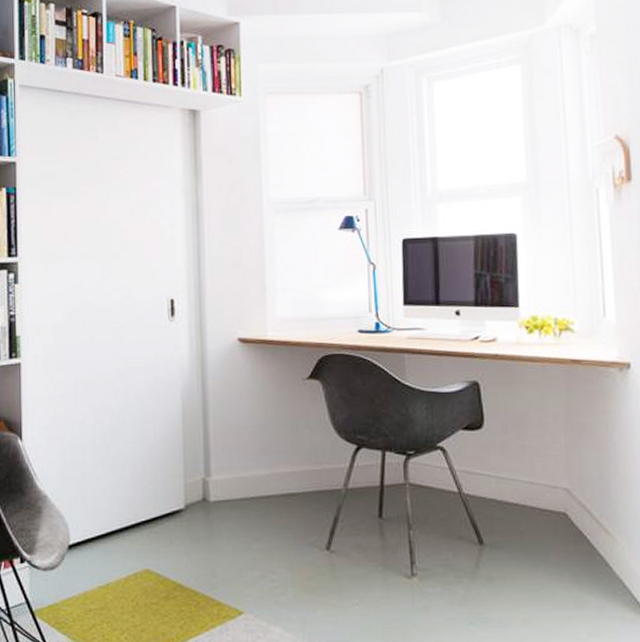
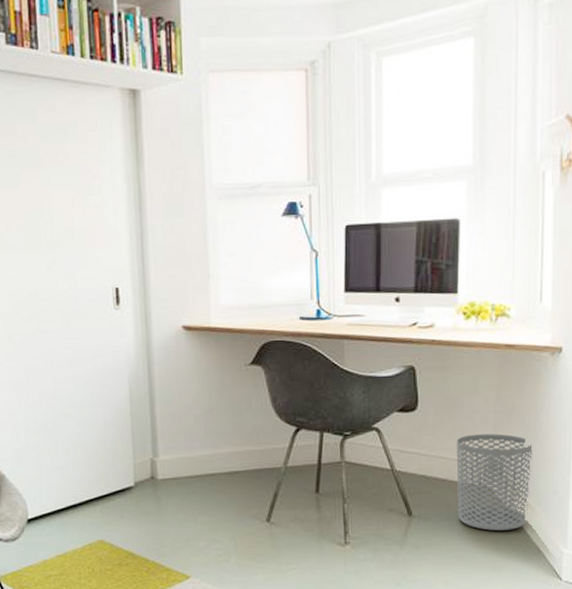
waste bin: none [526,454,609,562] -> present [456,434,533,531]

